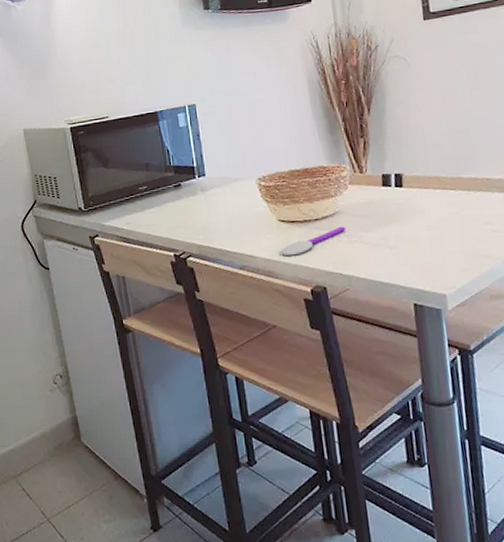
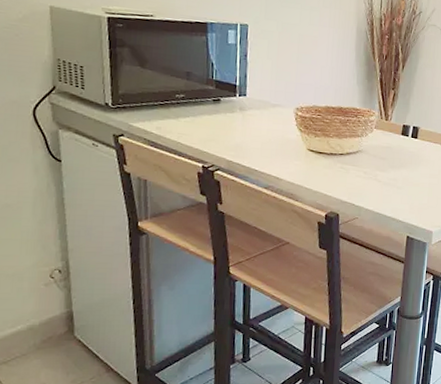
spoon: present [282,226,347,257] -> none [306,163,365,183]

